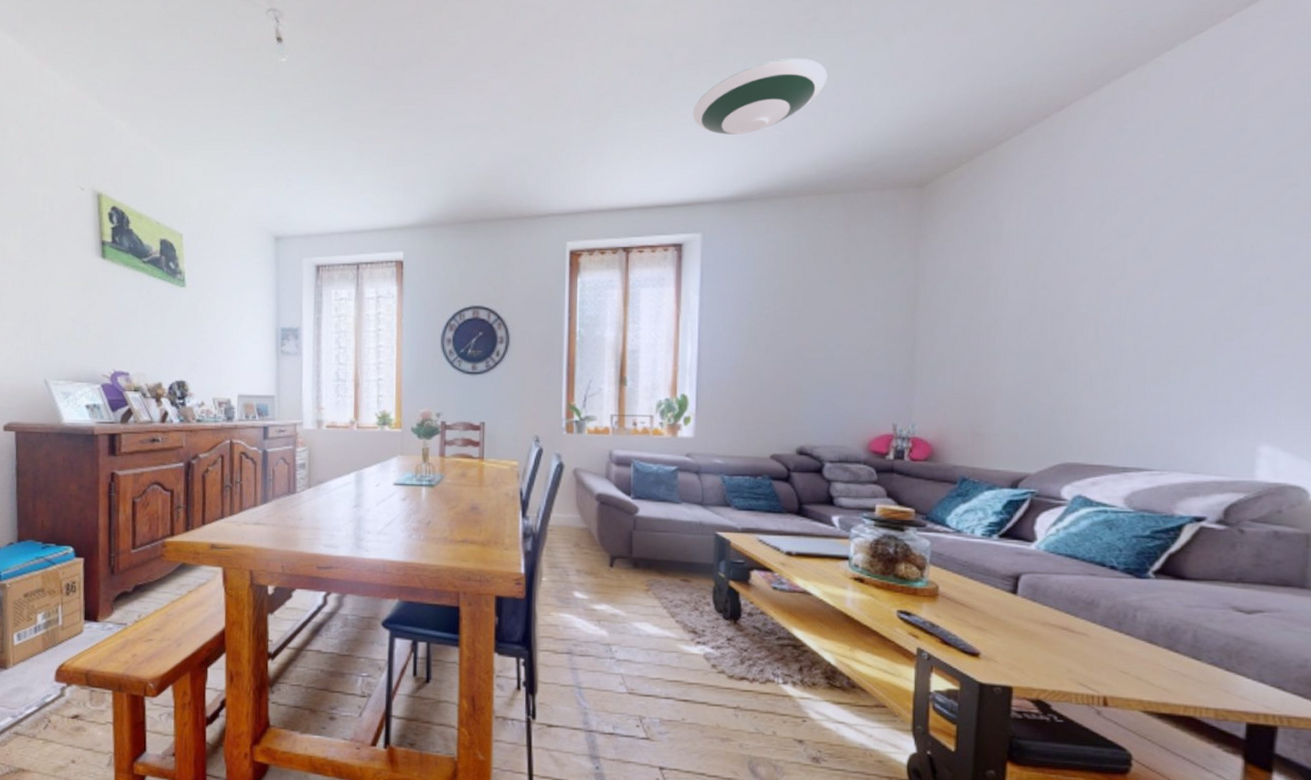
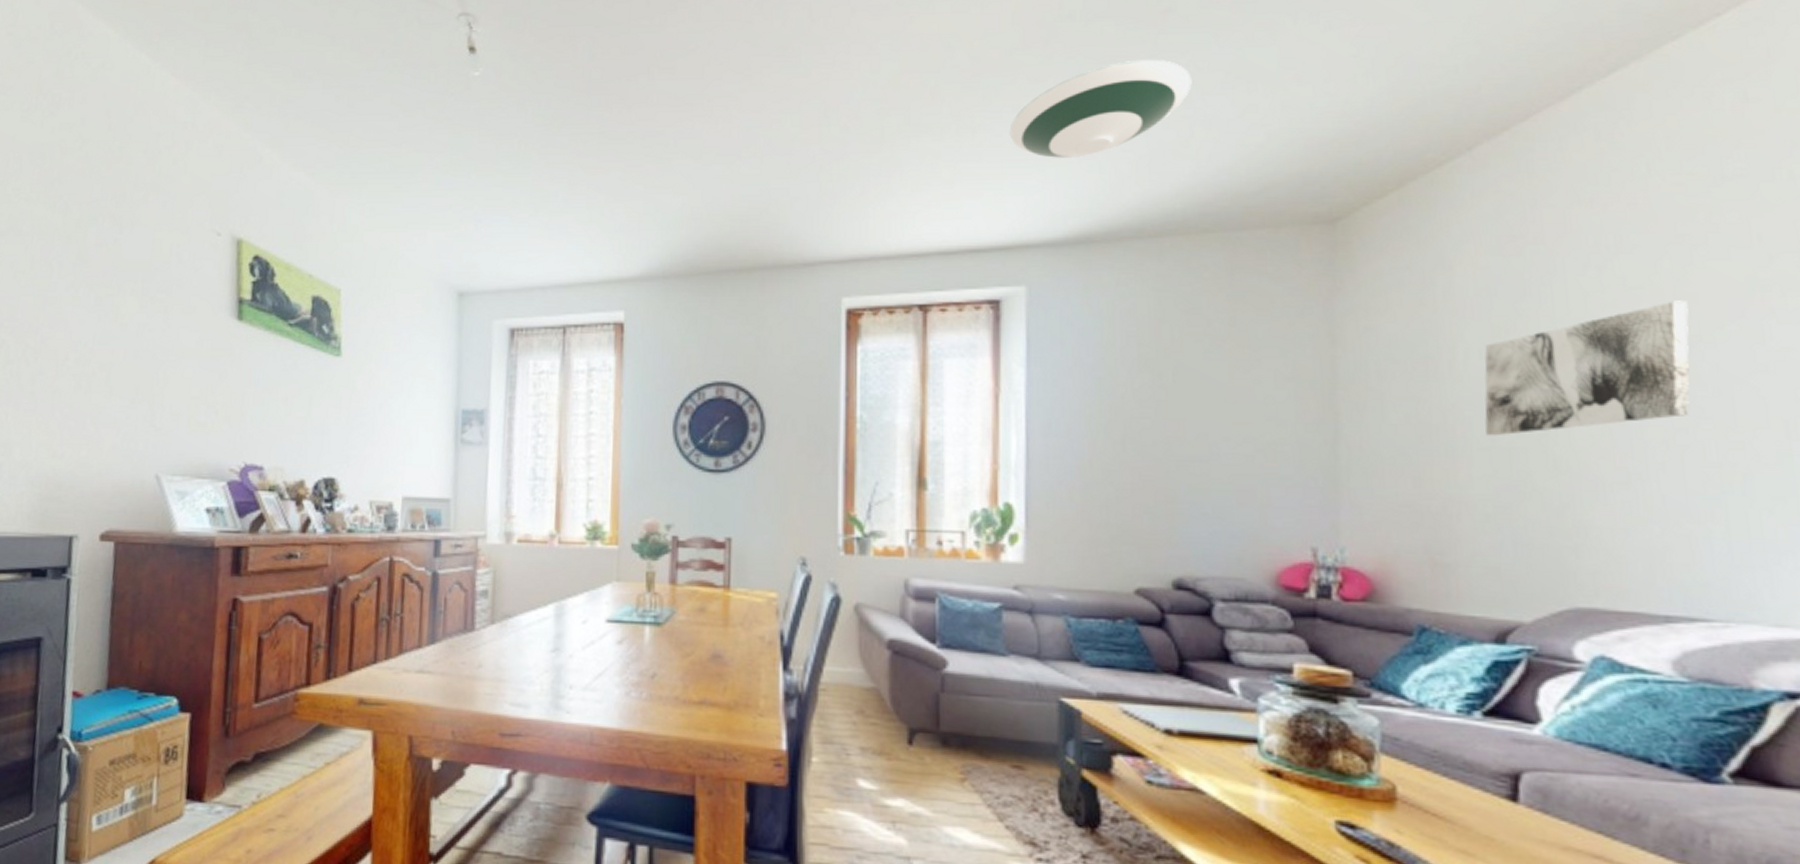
wall art: none [1016,246,1159,344] -> present [1484,301,1690,436]

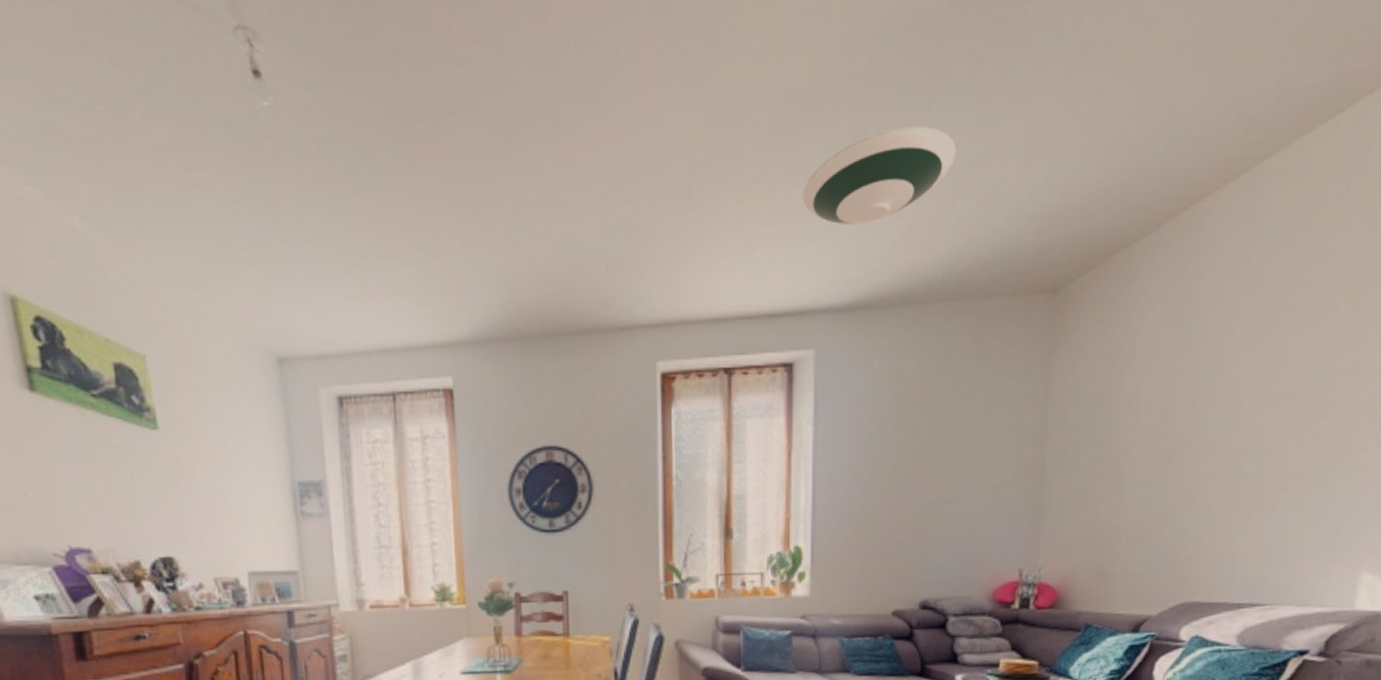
wall art: present [1484,301,1690,436] -> none [1144,360,1285,474]

